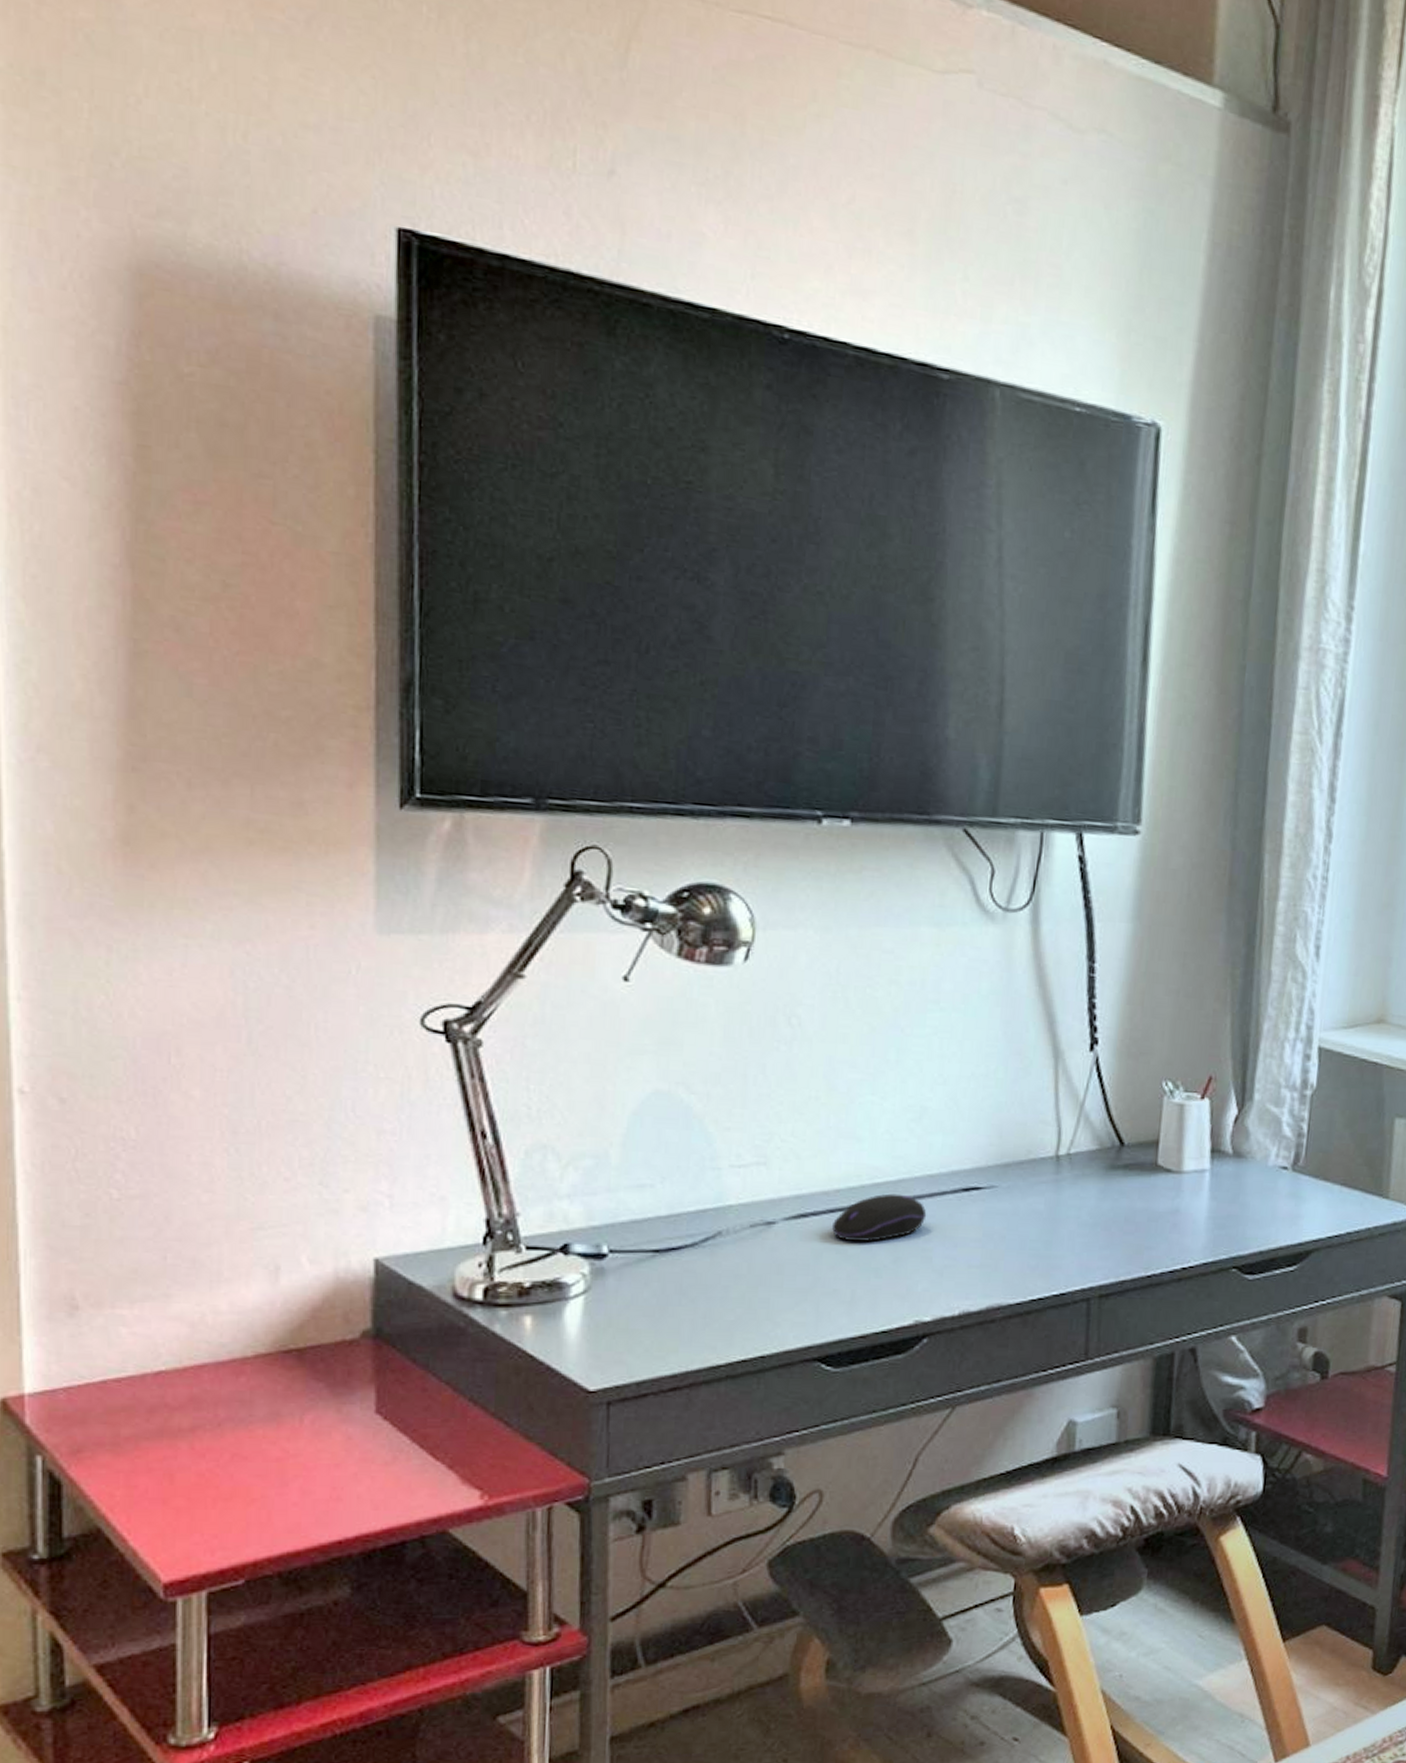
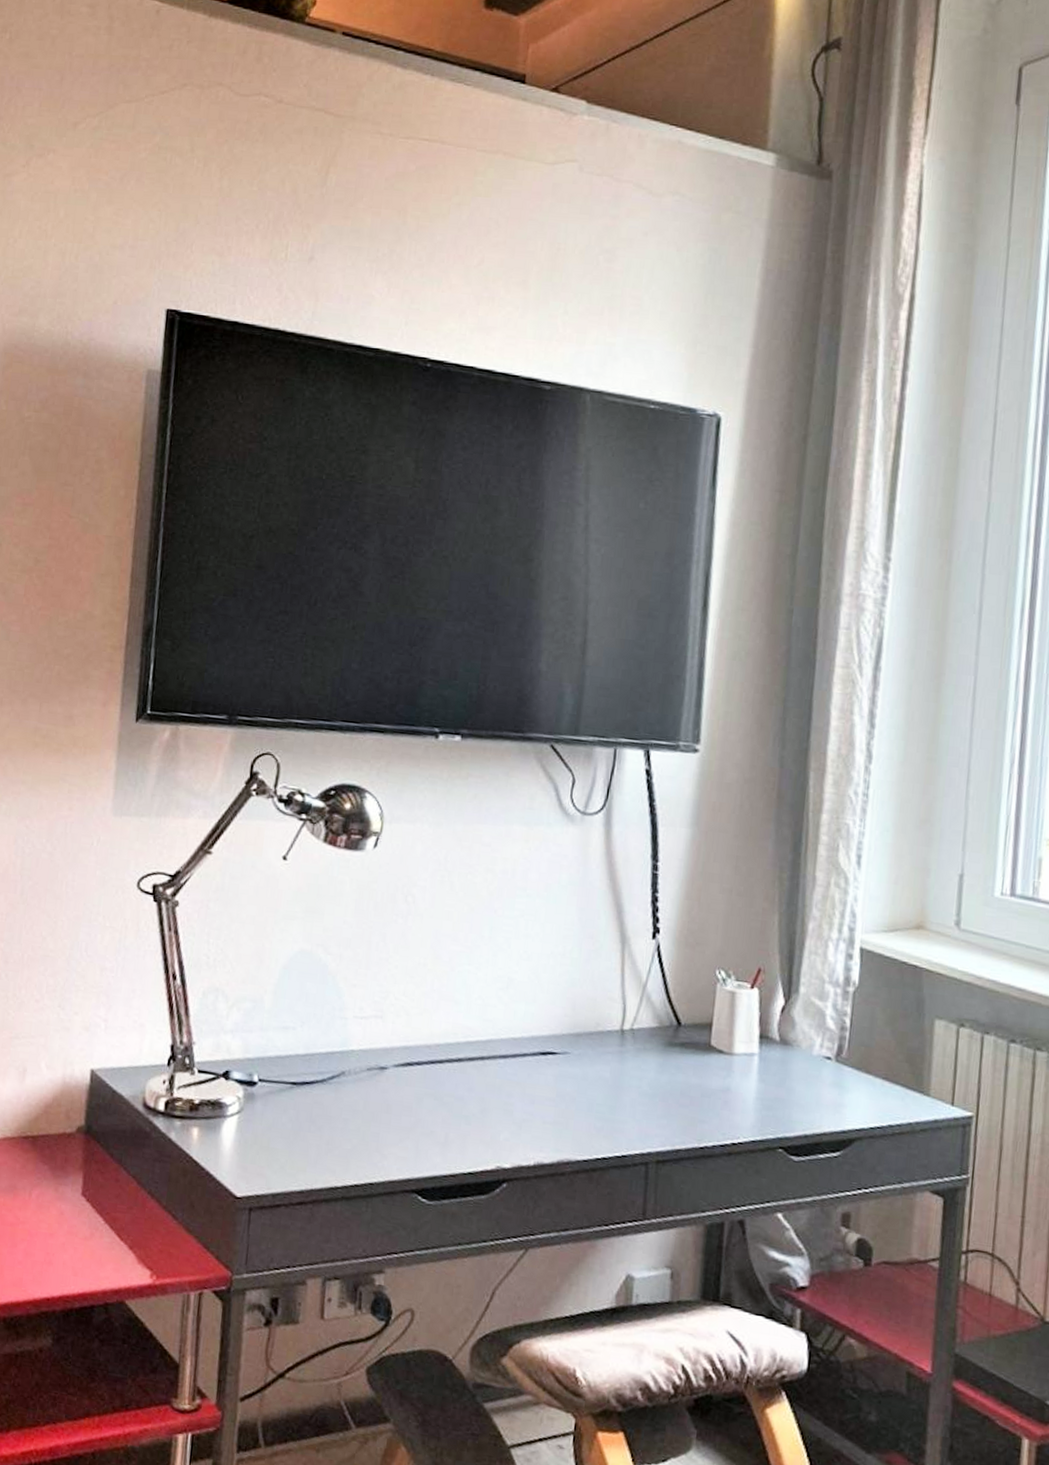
computer mouse: present [831,1193,927,1242] -> none [431,1051,510,1092]

